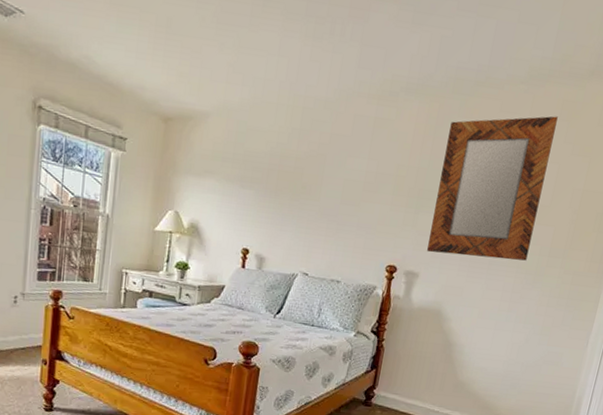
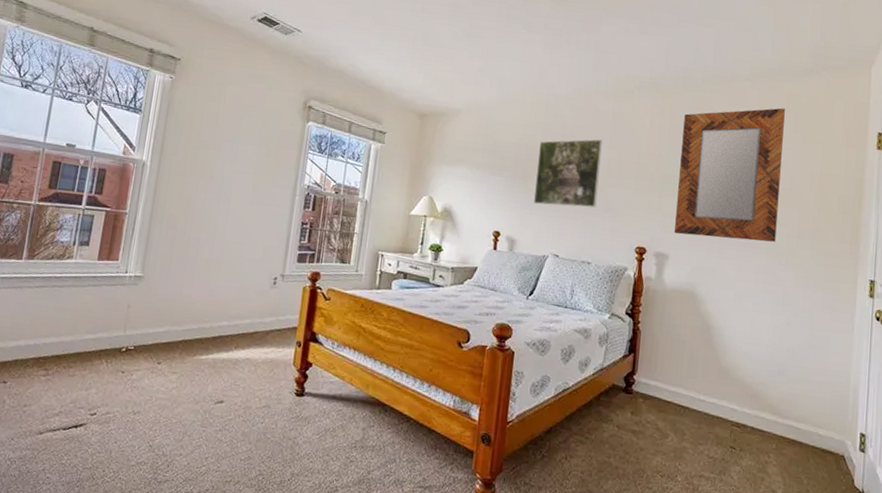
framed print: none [285,149,361,224] -> present [534,139,603,208]

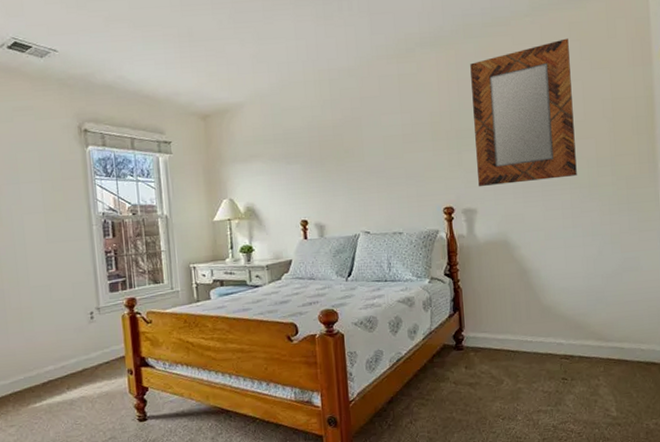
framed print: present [534,139,603,208] -> none [331,106,398,186]

